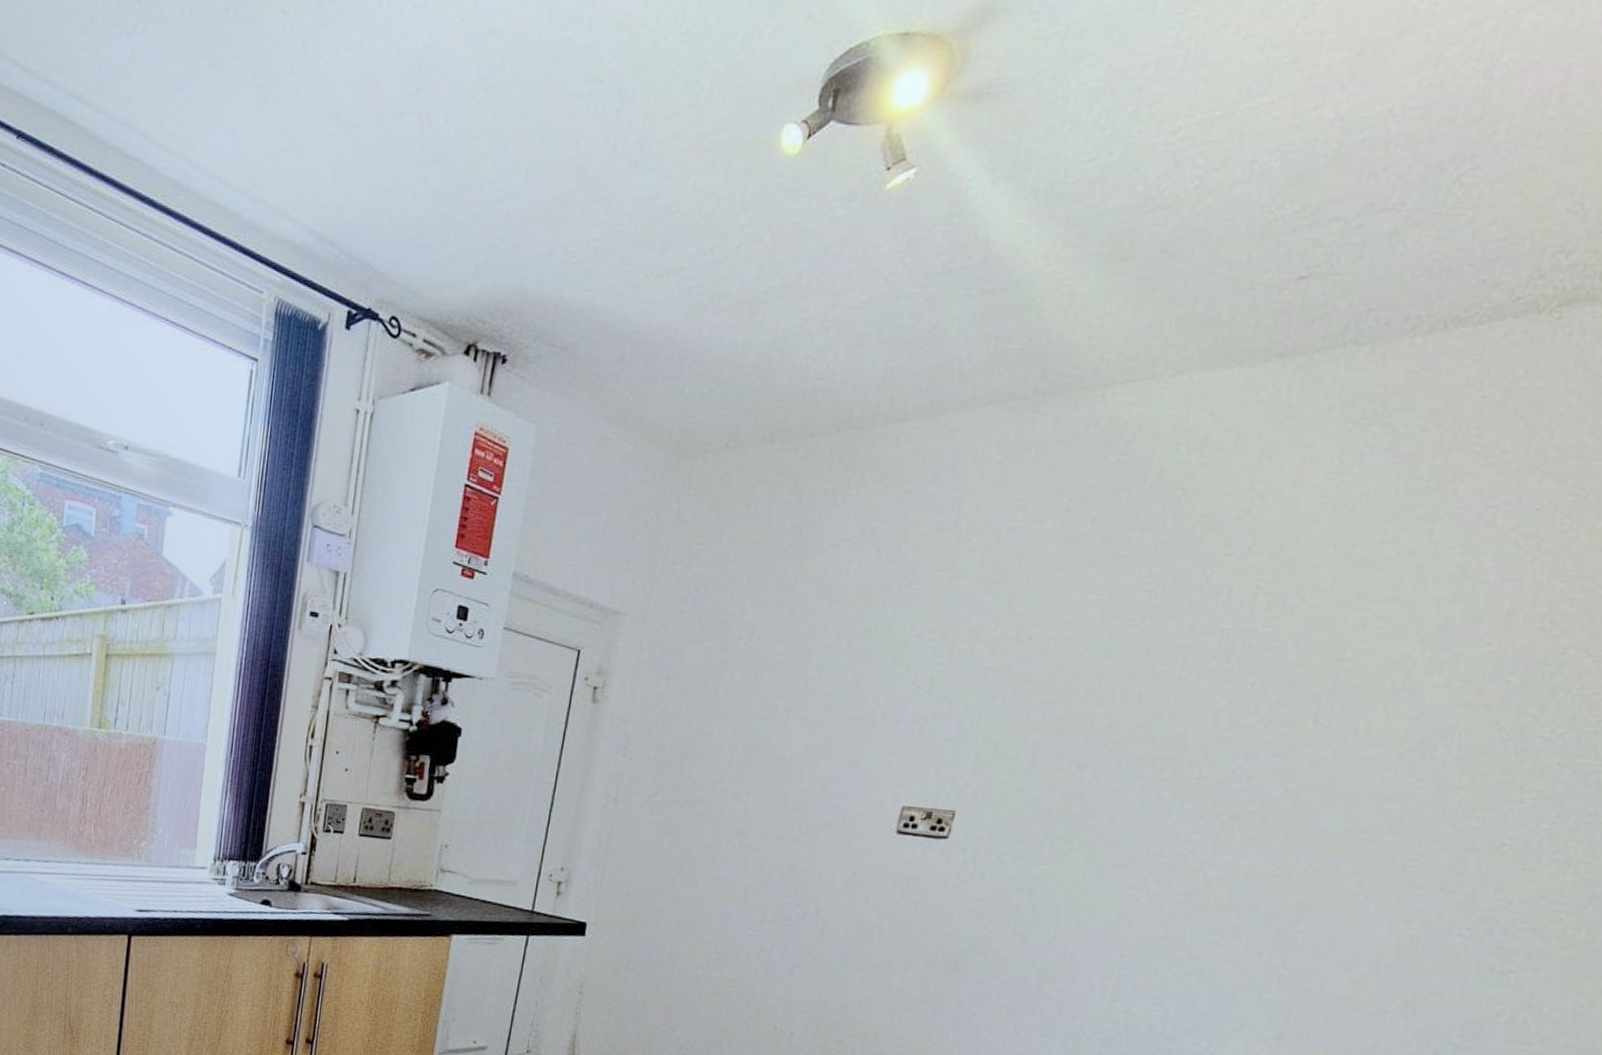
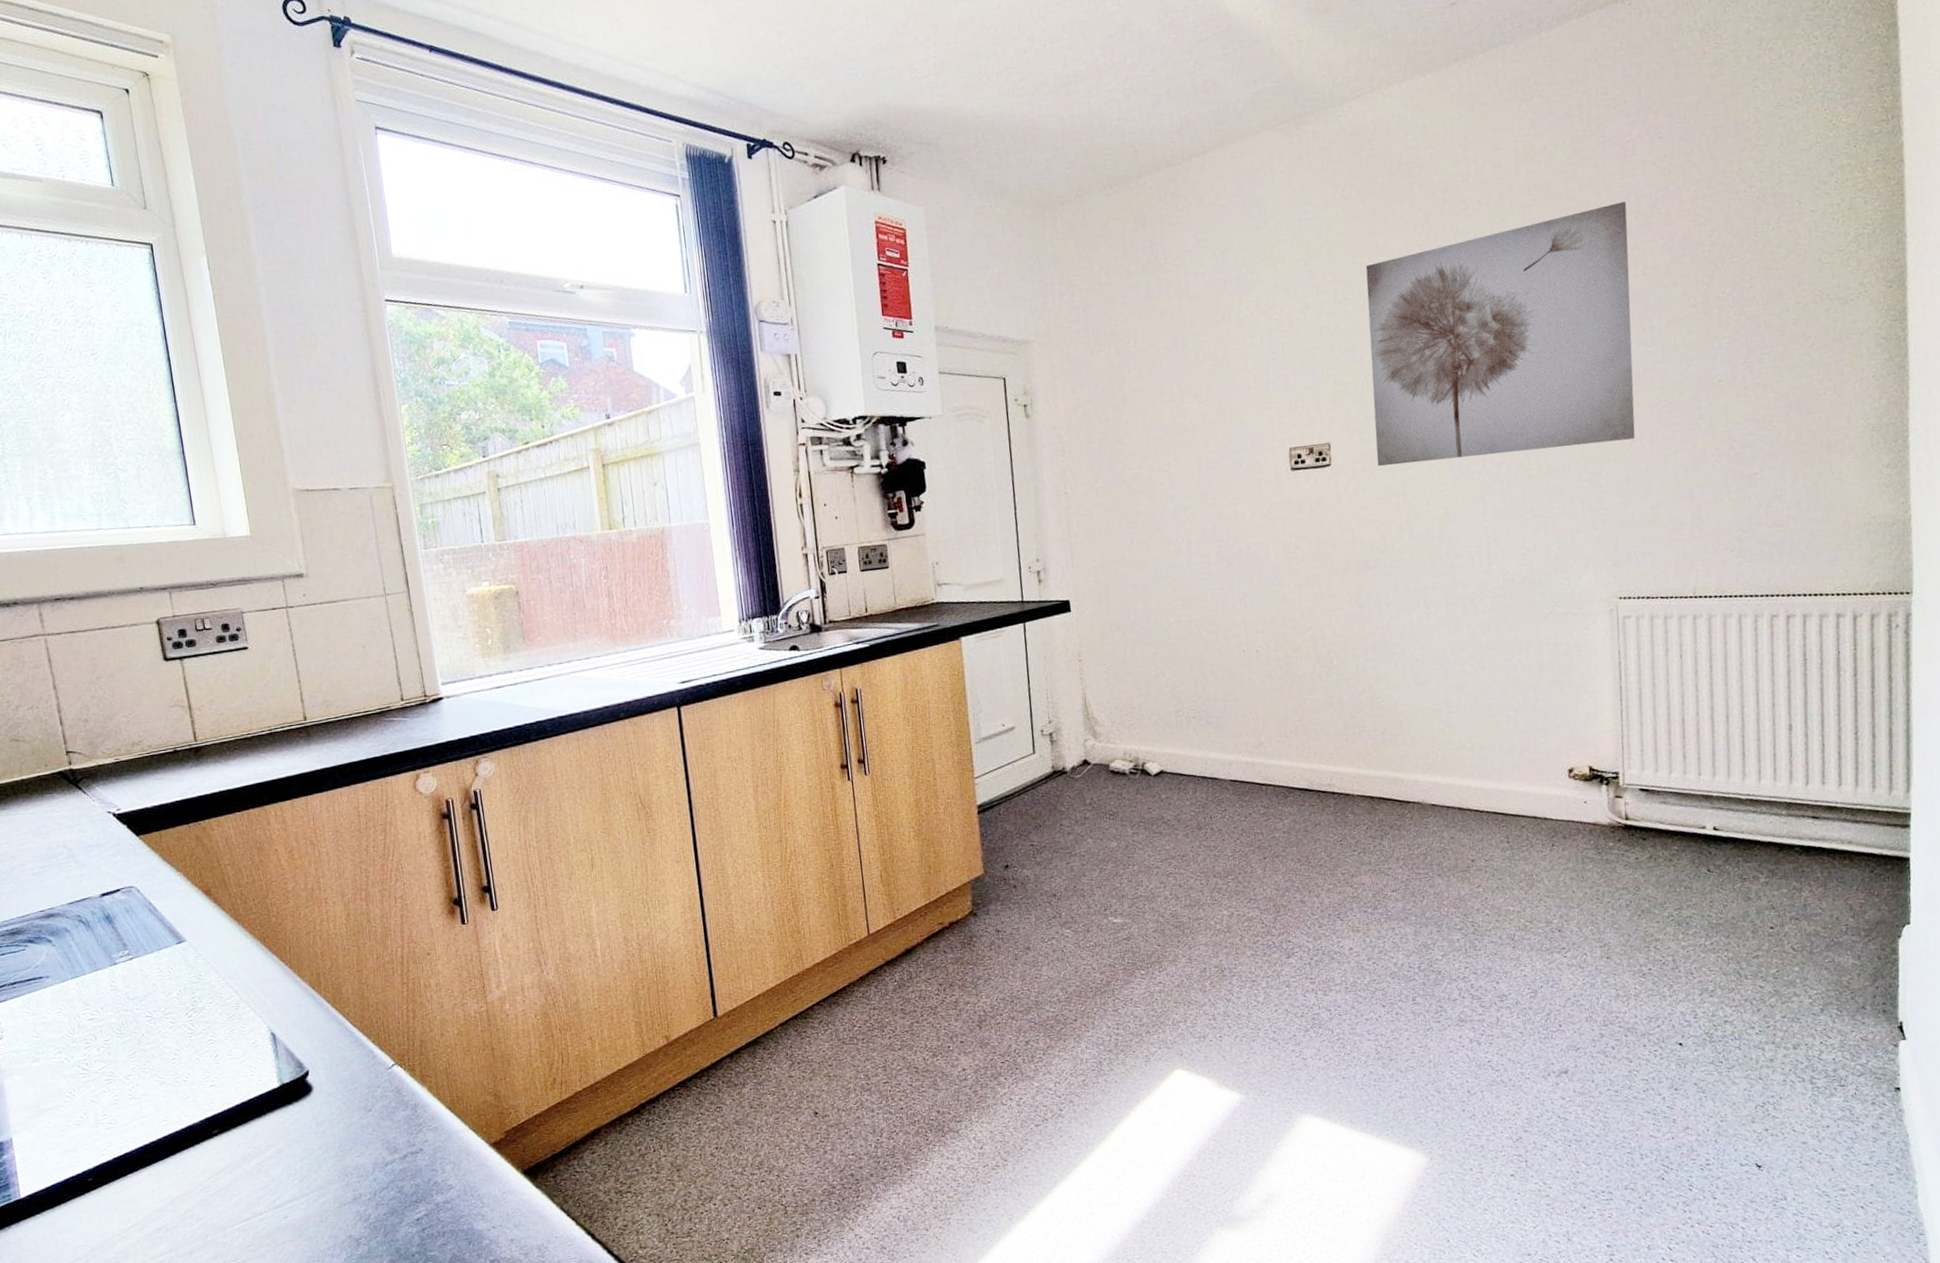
wall art: none [1007,584,1457,892] -> present [1366,201,1635,467]

